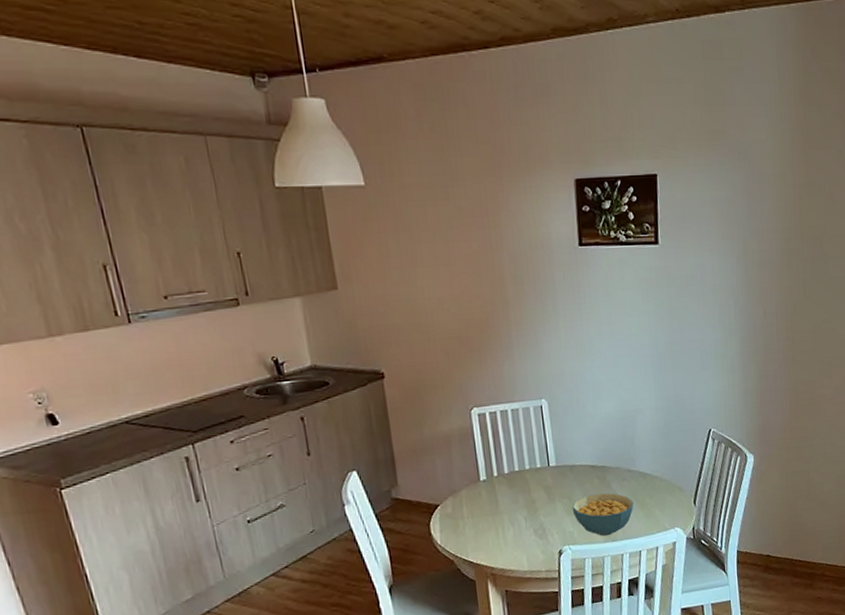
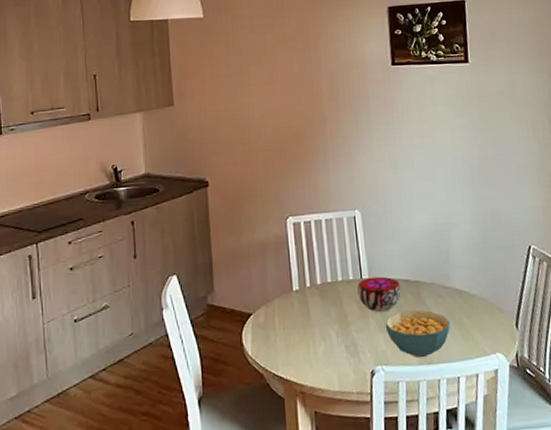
decorative bowl: none [545,463,588,498] -> present [357,276,401,313]

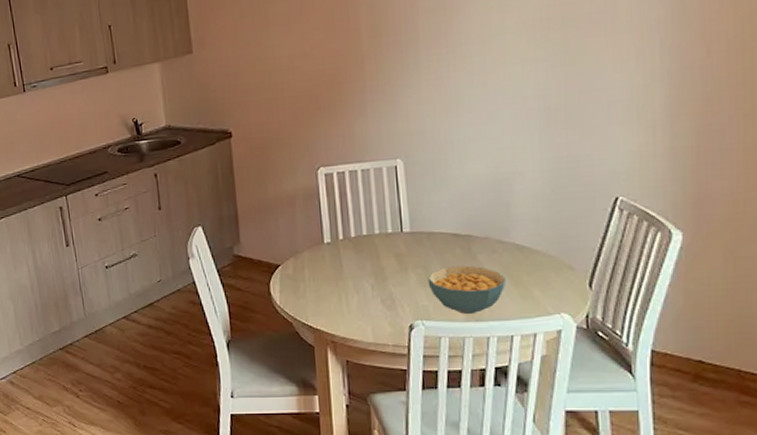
decorative bowl: present [357,276,401,313] -> none [397,230,448,268]

